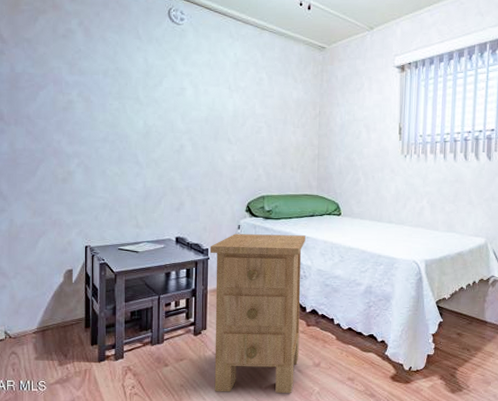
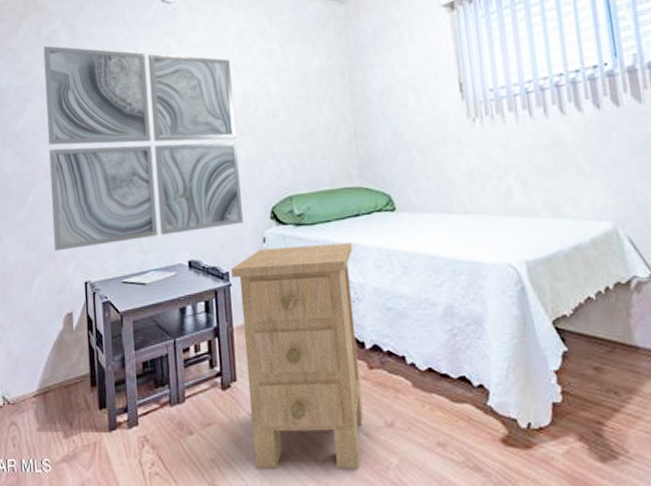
wall art: none [58,41,225,219] -> present [43,45,243,251]

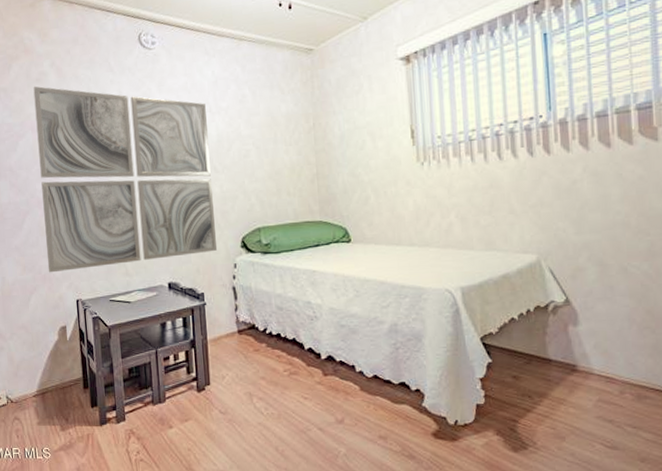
nightstand: present [230,243,364,469] -> none [205,269,318,456]

